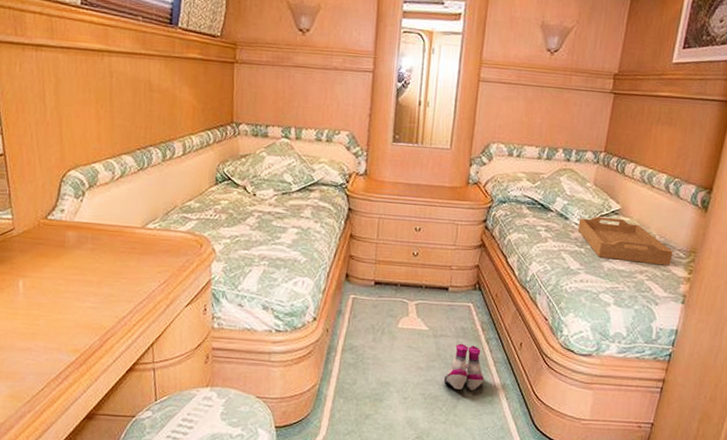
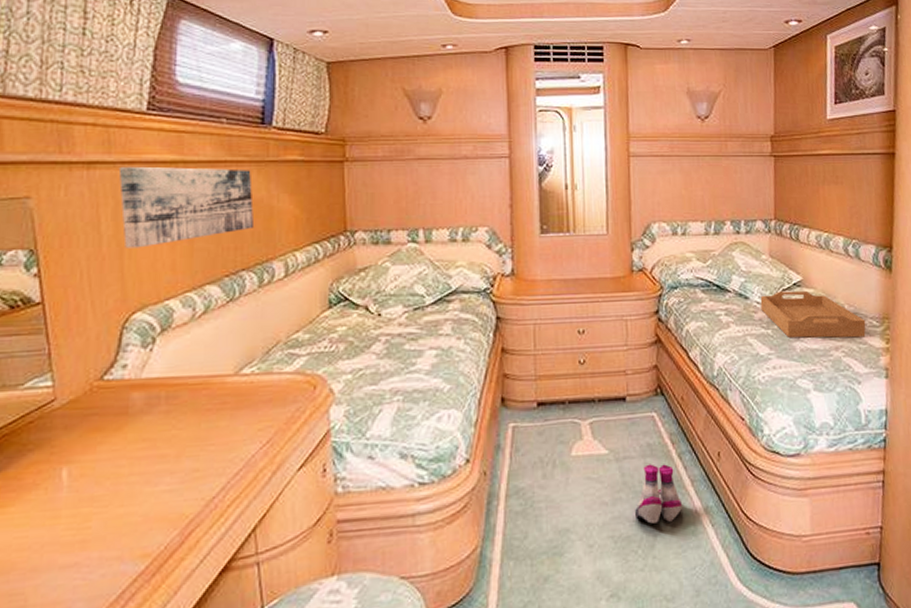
wall art: none [59,50,161,120] -> present [118,166,255,249]

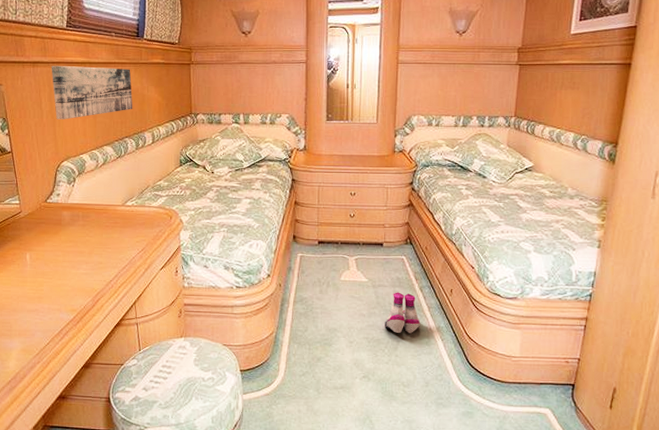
serving tray: present [760,290,866,338] -> none [496,174,586,214]

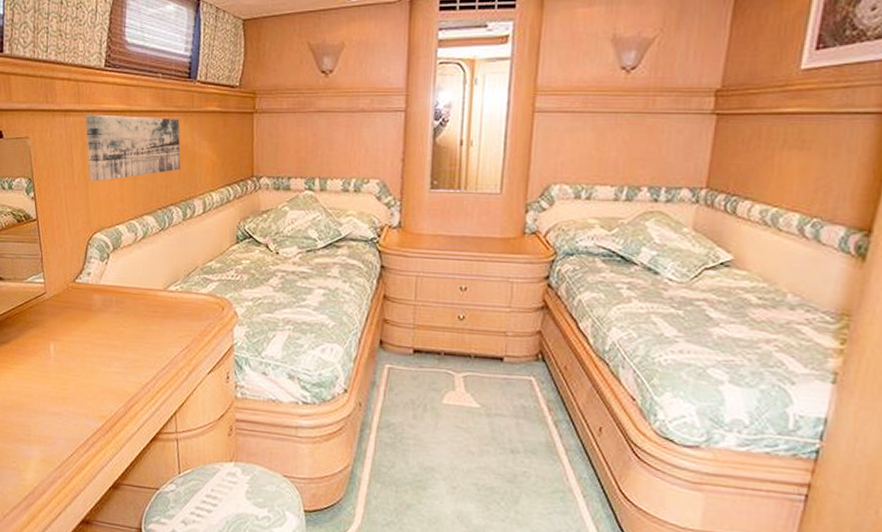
boots: present [385,292,421,333] -> none [501,425,554,483]

